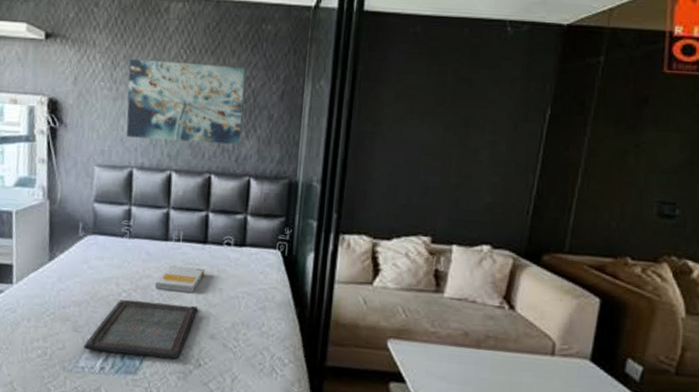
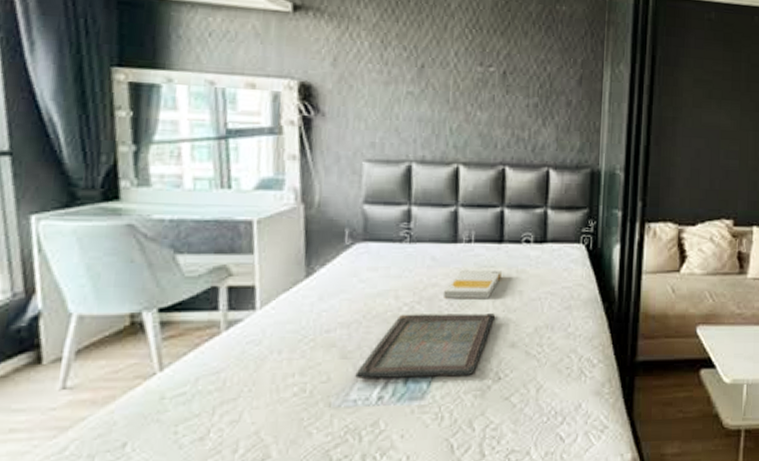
wall art: present [126,59,246,146] -> none [402,38,540,134]

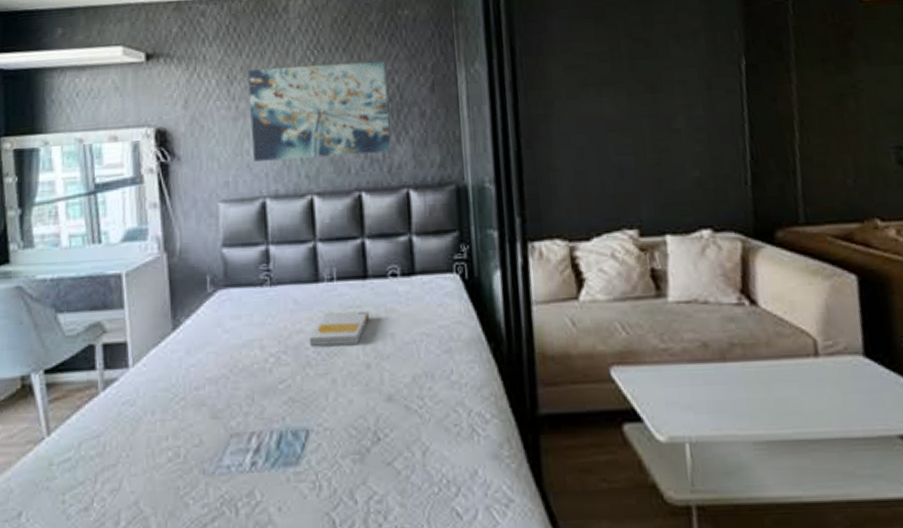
serving tray: present [355,314,495,378] -> none [227,362,366,441]
wall art: none [402,38,540,134] -> present [247,60,391,162]

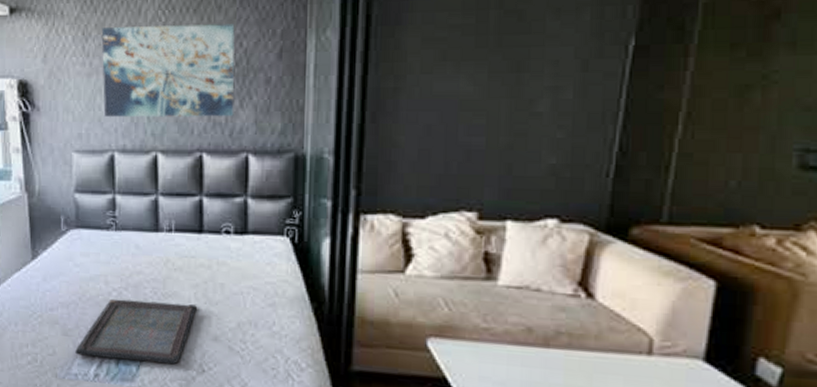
serving tray: none [227,362,366,441] -> present [75,299,197,365]
book: present [308,311,369,346] -> none [147,259,202,289]

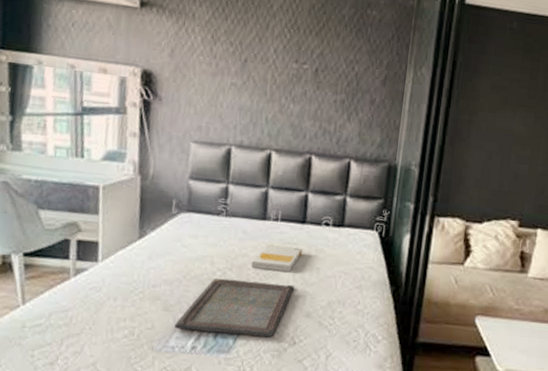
wall art: present [101,23,235,117] -> none [225,35,350,128]
book: none [147,259,202,289] -> present [251,245,303,272]

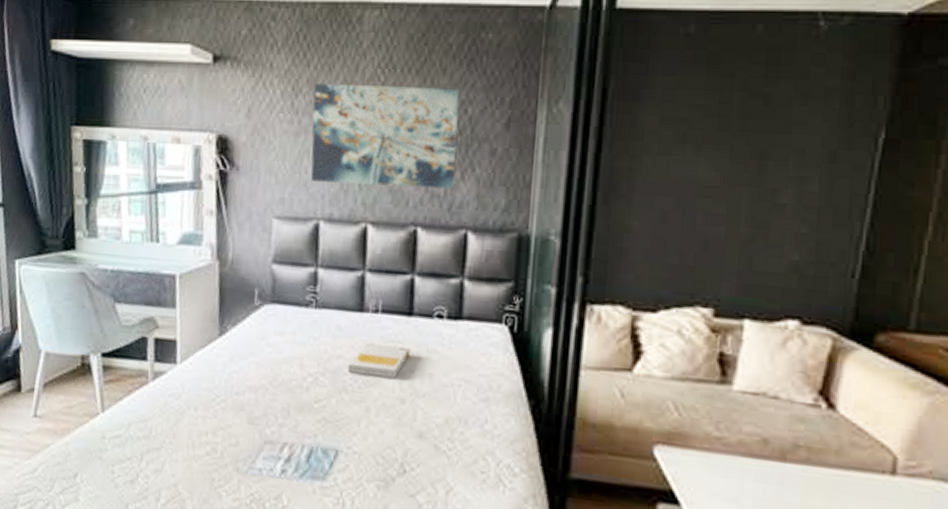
serving tray: present [174,278,294,338] -> none [261,385,401,463]
wall art: none [225,35,350,128] -> present [311,84,460,190]

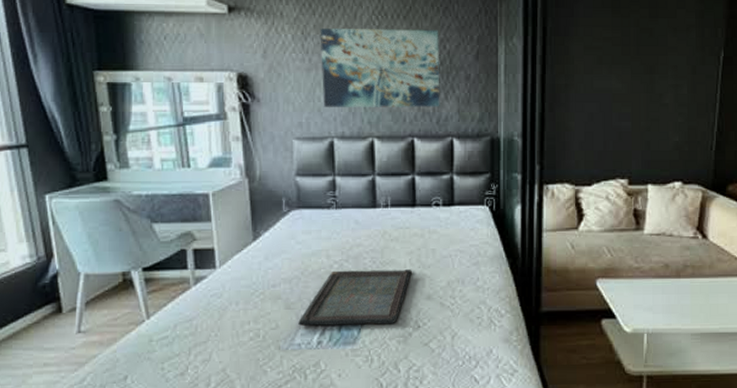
serving tray: none [261,385,401,463] -> present [298,270,412,326]
book: present [347,343,410,378] -> none [366,231,416,256]

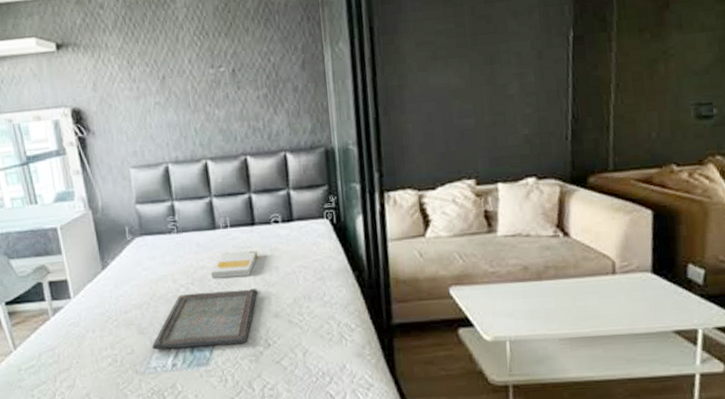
wall art: present [320,29,440,107] -> none [144,43,270,134]
book: none [366,231,416,256] -> present [210,250,258,278]

